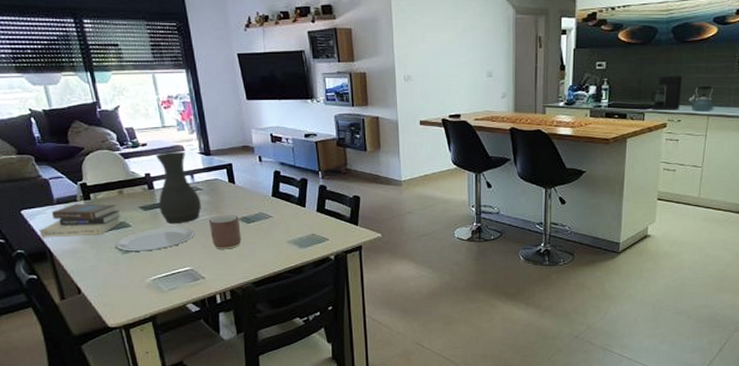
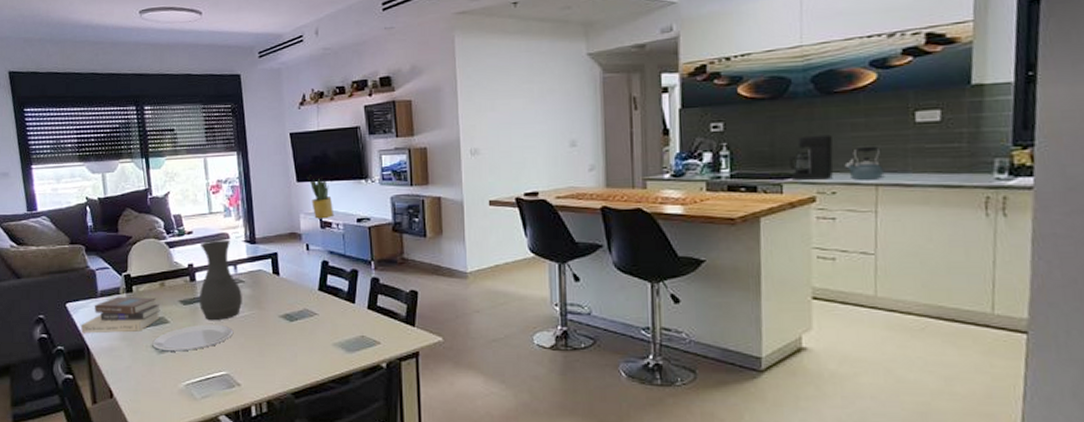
mug: present [208,215,242,249] -> none [248,312,283,352]
planter: none [257,94,283,134] -> present [308,175,333,219]

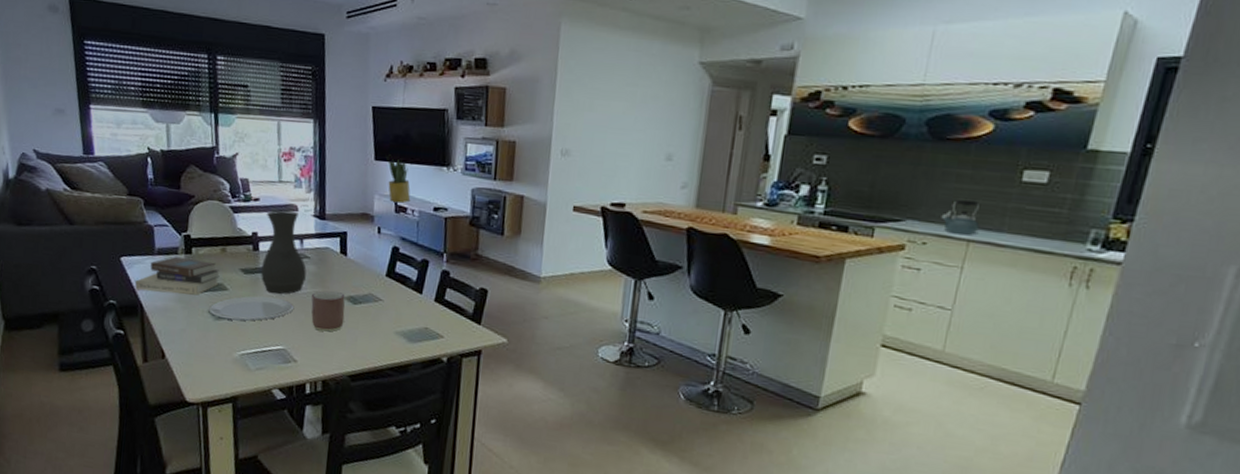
mug: none [248,312,283,352] -> present [311,290,345,332]
coffee maker: present [789,134,833,181] -> none [884,180,935,230]

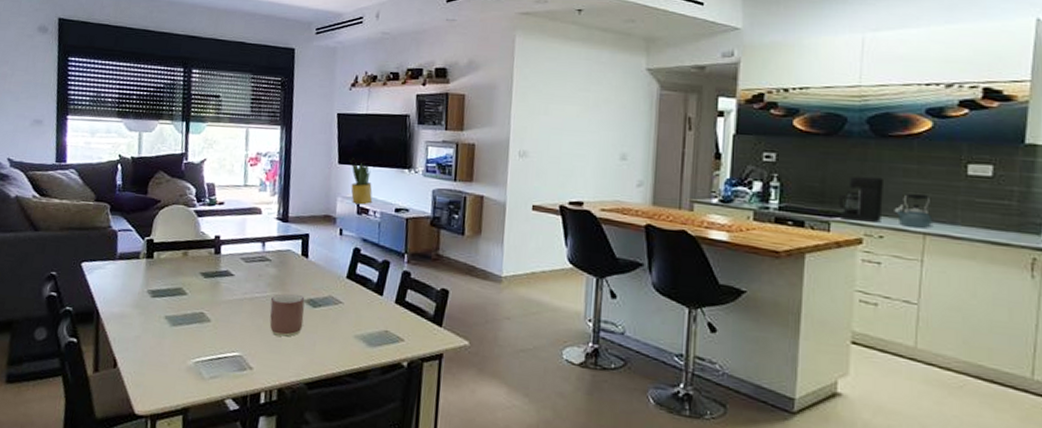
books: present [135,257,220,296] -> none [93,262,180,301]
plate: present [209,295,295,321] -> none [166,300,253,327]
vase: present [261,210,307,294] -> none [220,213,267,298]
coffee maker: none [884,180,935,230] -> present [839,176,883,224]

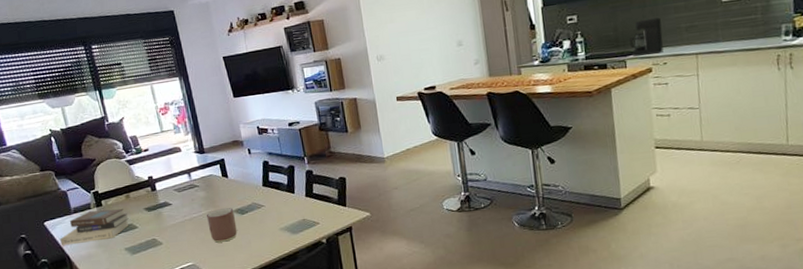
books: none [93,262,180,301] -> present [60,208,130,246]
planter: present [350,158,373,205] -> none [243,90,268,127]
kettle: present [894,194,933,228] -> none [671,24,702,52]

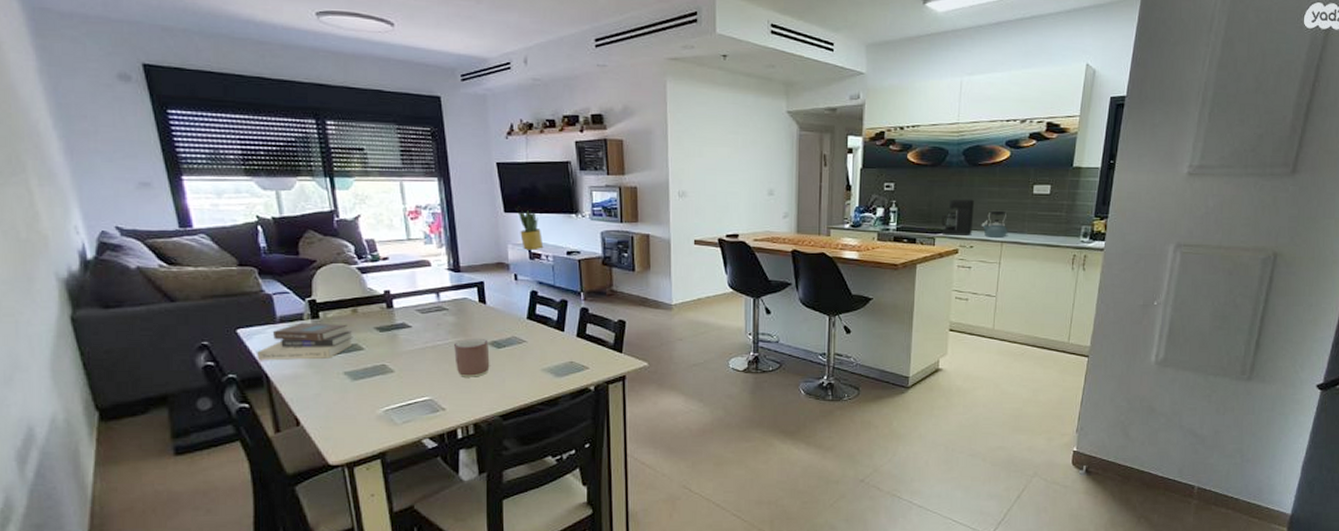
planter: none [243,90,268,127] -> present [516,206,543,251]
kettle: none [671,24,702,52] -> present [981,211,1009,238]

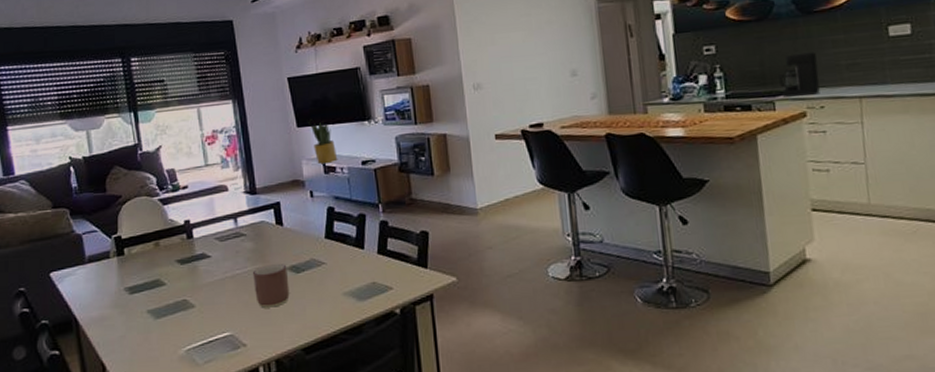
books: present [257,323,353,361] -> none [67,259,156,304]
kettle: present [981,211,1009,238] -> none [829,61,867,94]

